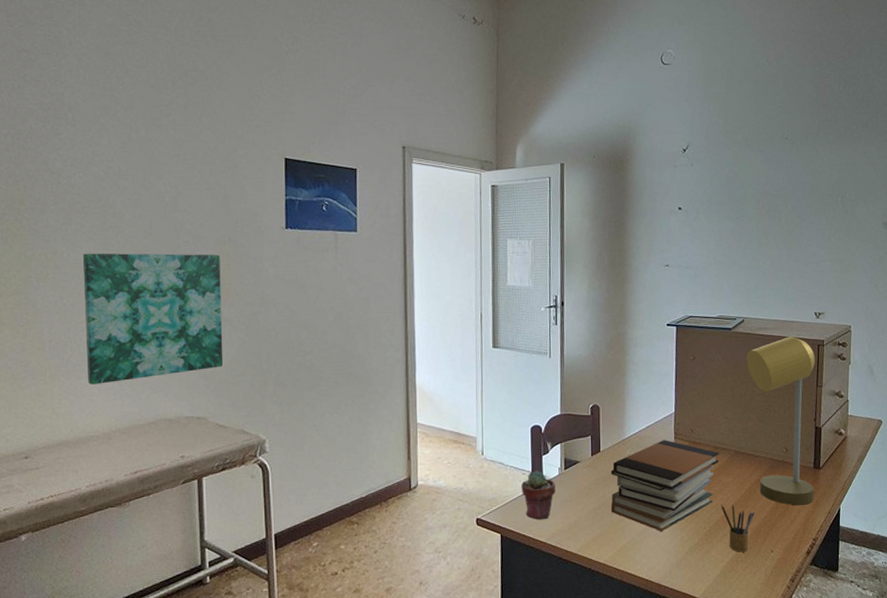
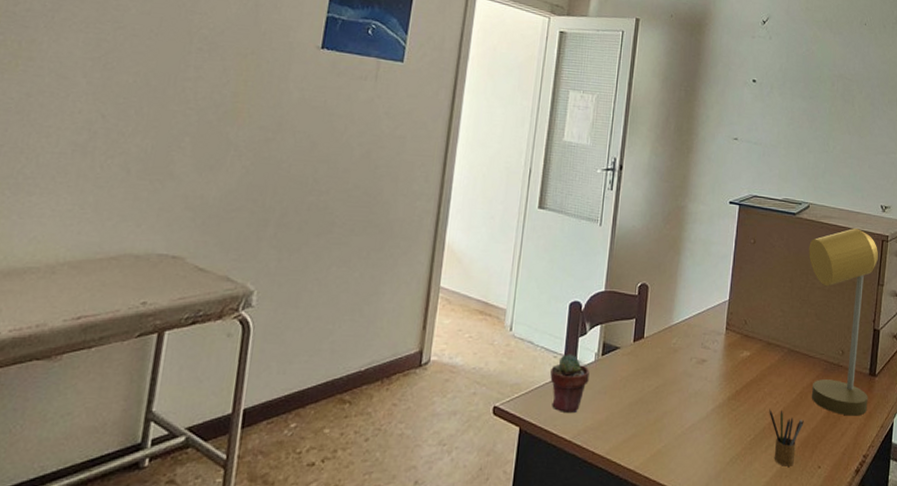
wall art: present [82,253,223,385] -> none [40,46,238,205]
book stack: present [610,440,720,531] -> none [649,330,772,436]

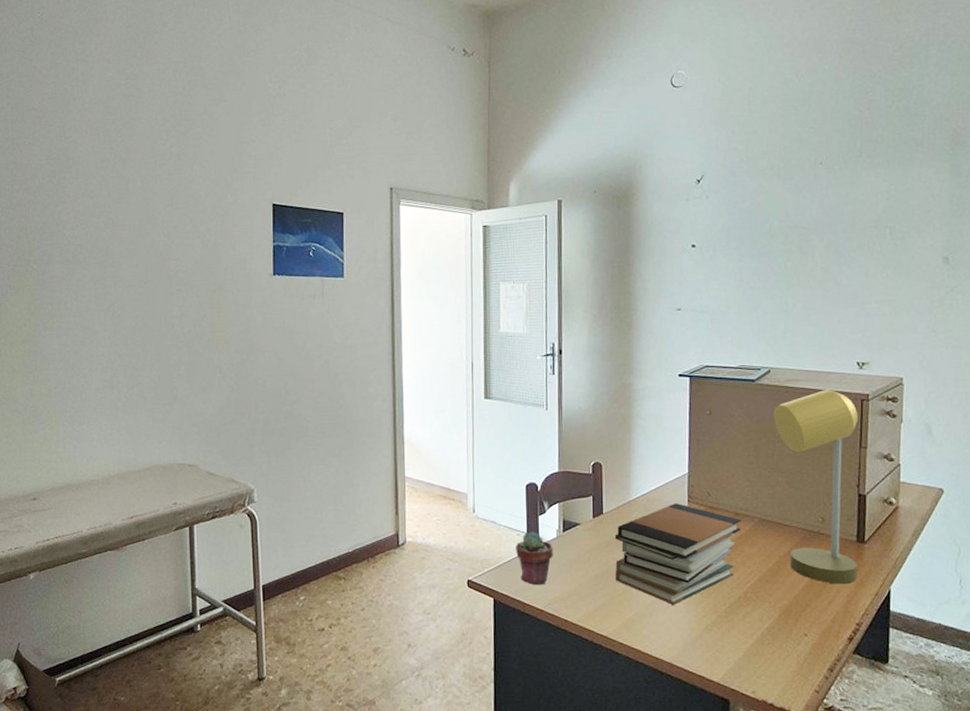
book stack: none [649,330,772,436] -> present [614,503,742,605]
pencil box: present [769,409,804,466] -> none [743,578,784,634]

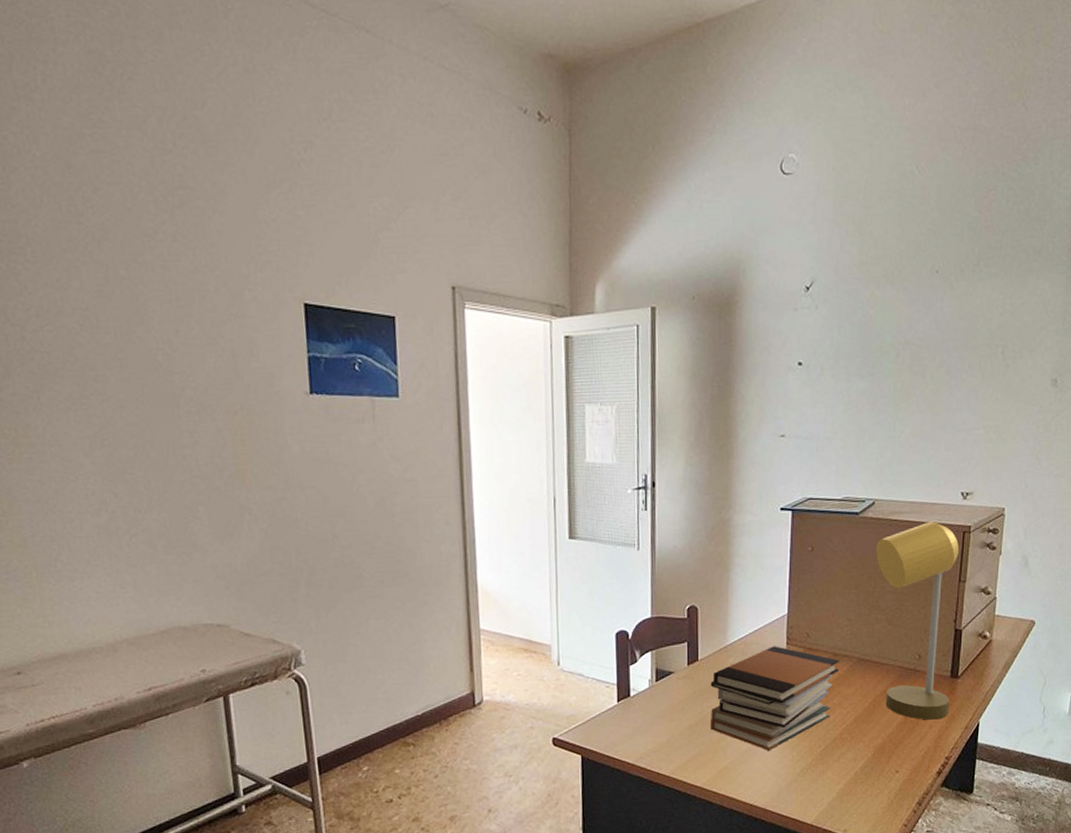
potted succulent: present [516,531,553,584] -> none [605,682,645,739]

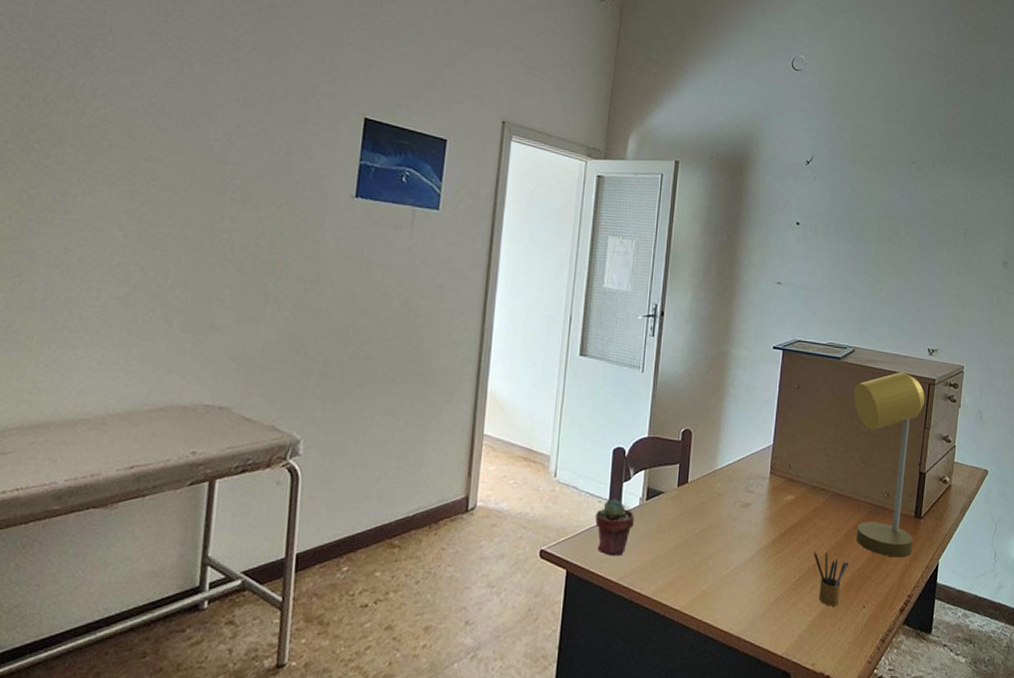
potted succulent: none [605,682,645,739] -> present [595,498,634,555]
book stack: present [710,646,840,751] -> none [694,474,817,577]
pencil box: none [839,719,879,773] -> present [814,551,849,606]

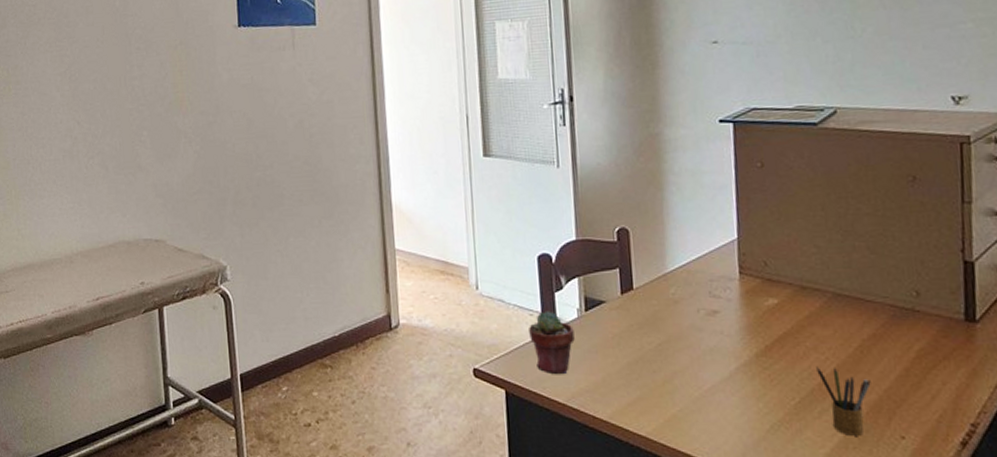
desk lamp: present [854,372,926,557] -> none [843,132,970,374]

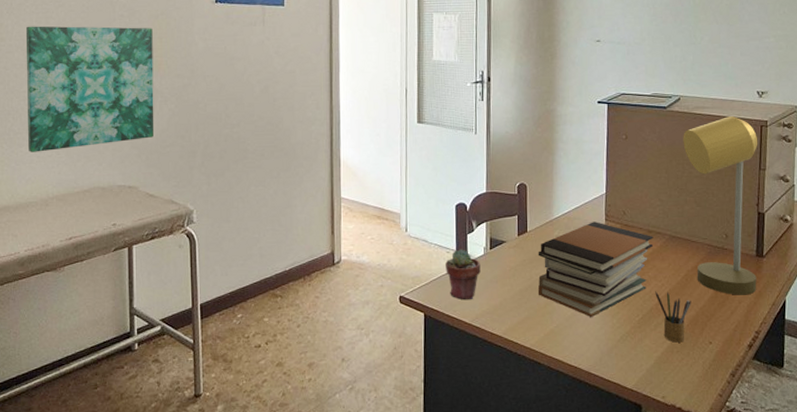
wall art: none [40,60,179,204] -> present [25,26,154,152]
book stack: none [649,275,811,399] -> present [538,222,654,317]
desk lamp: none [843,132,970,374] -> present [683,116,758,295]

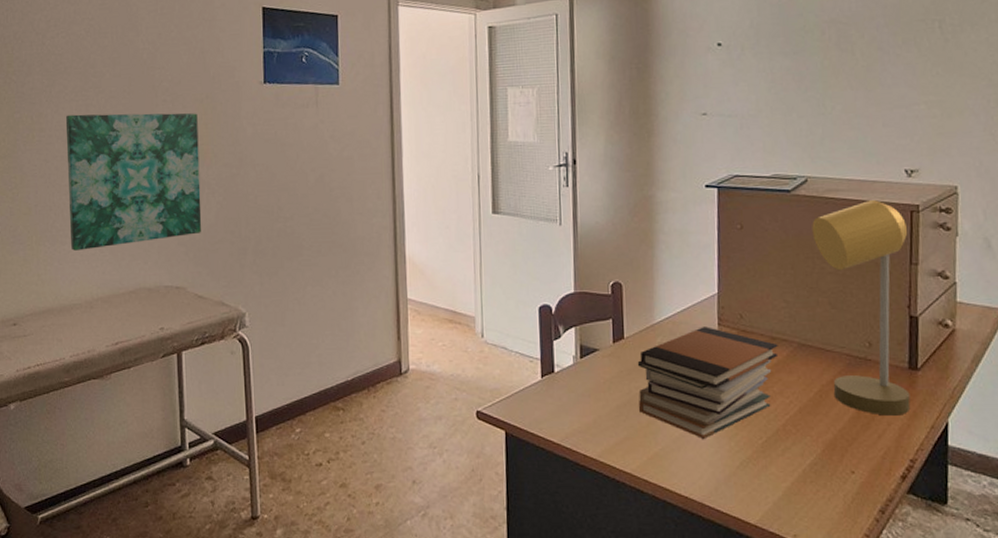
potted succulent: present [446,249,481,299] -> none [529,357,570,416]
pencil box: present [655,291,691,343] -> none [782,409,828,471]

